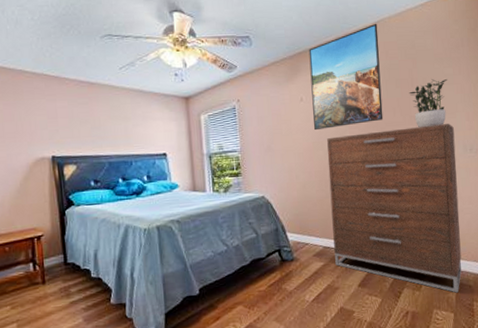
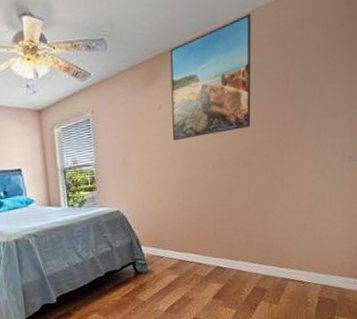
dresser: present [327,124,462,293] -> none [186,129,333,307]
potted plant: present [409,79,448,128] -> none [283,77,331,135]

